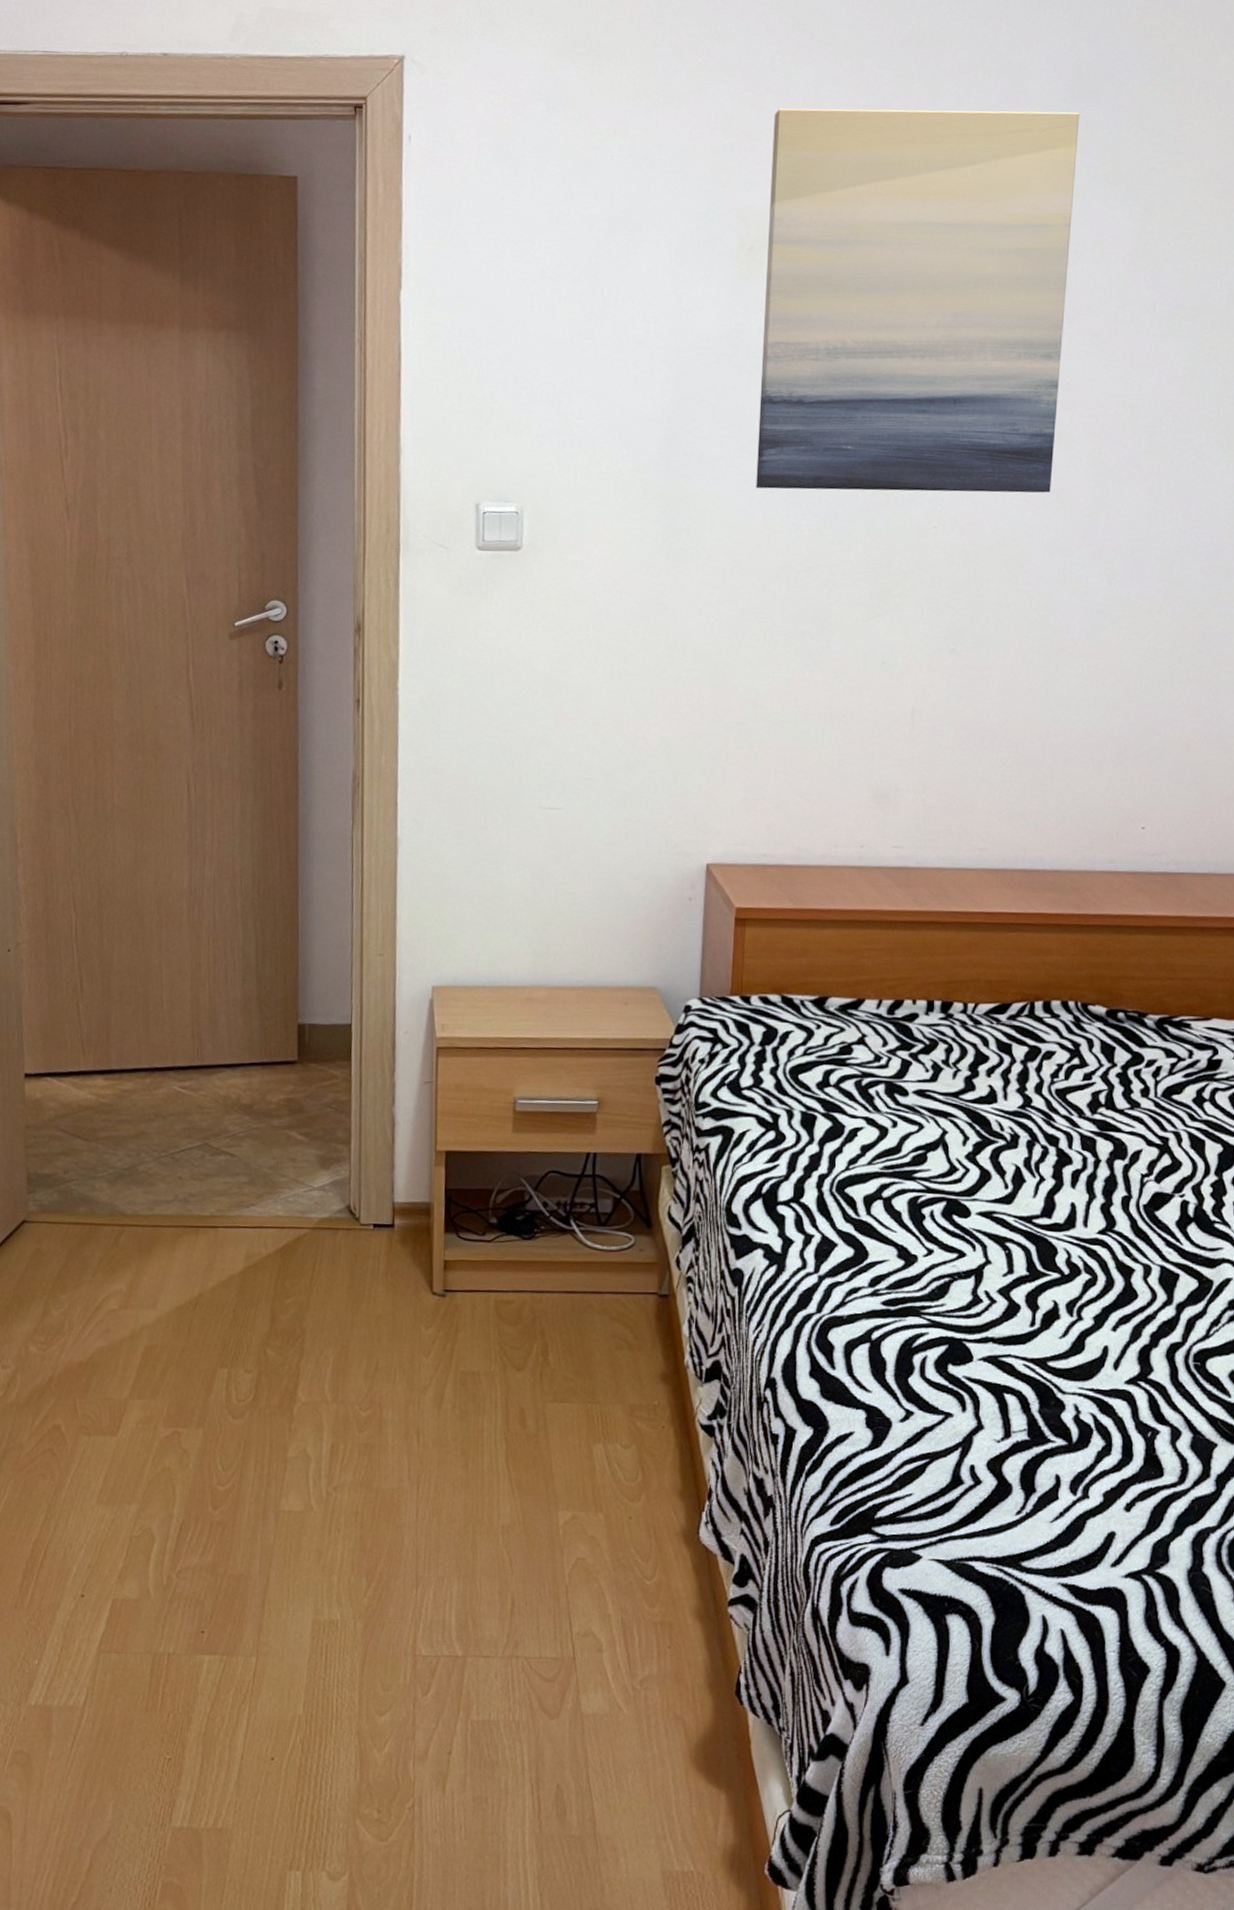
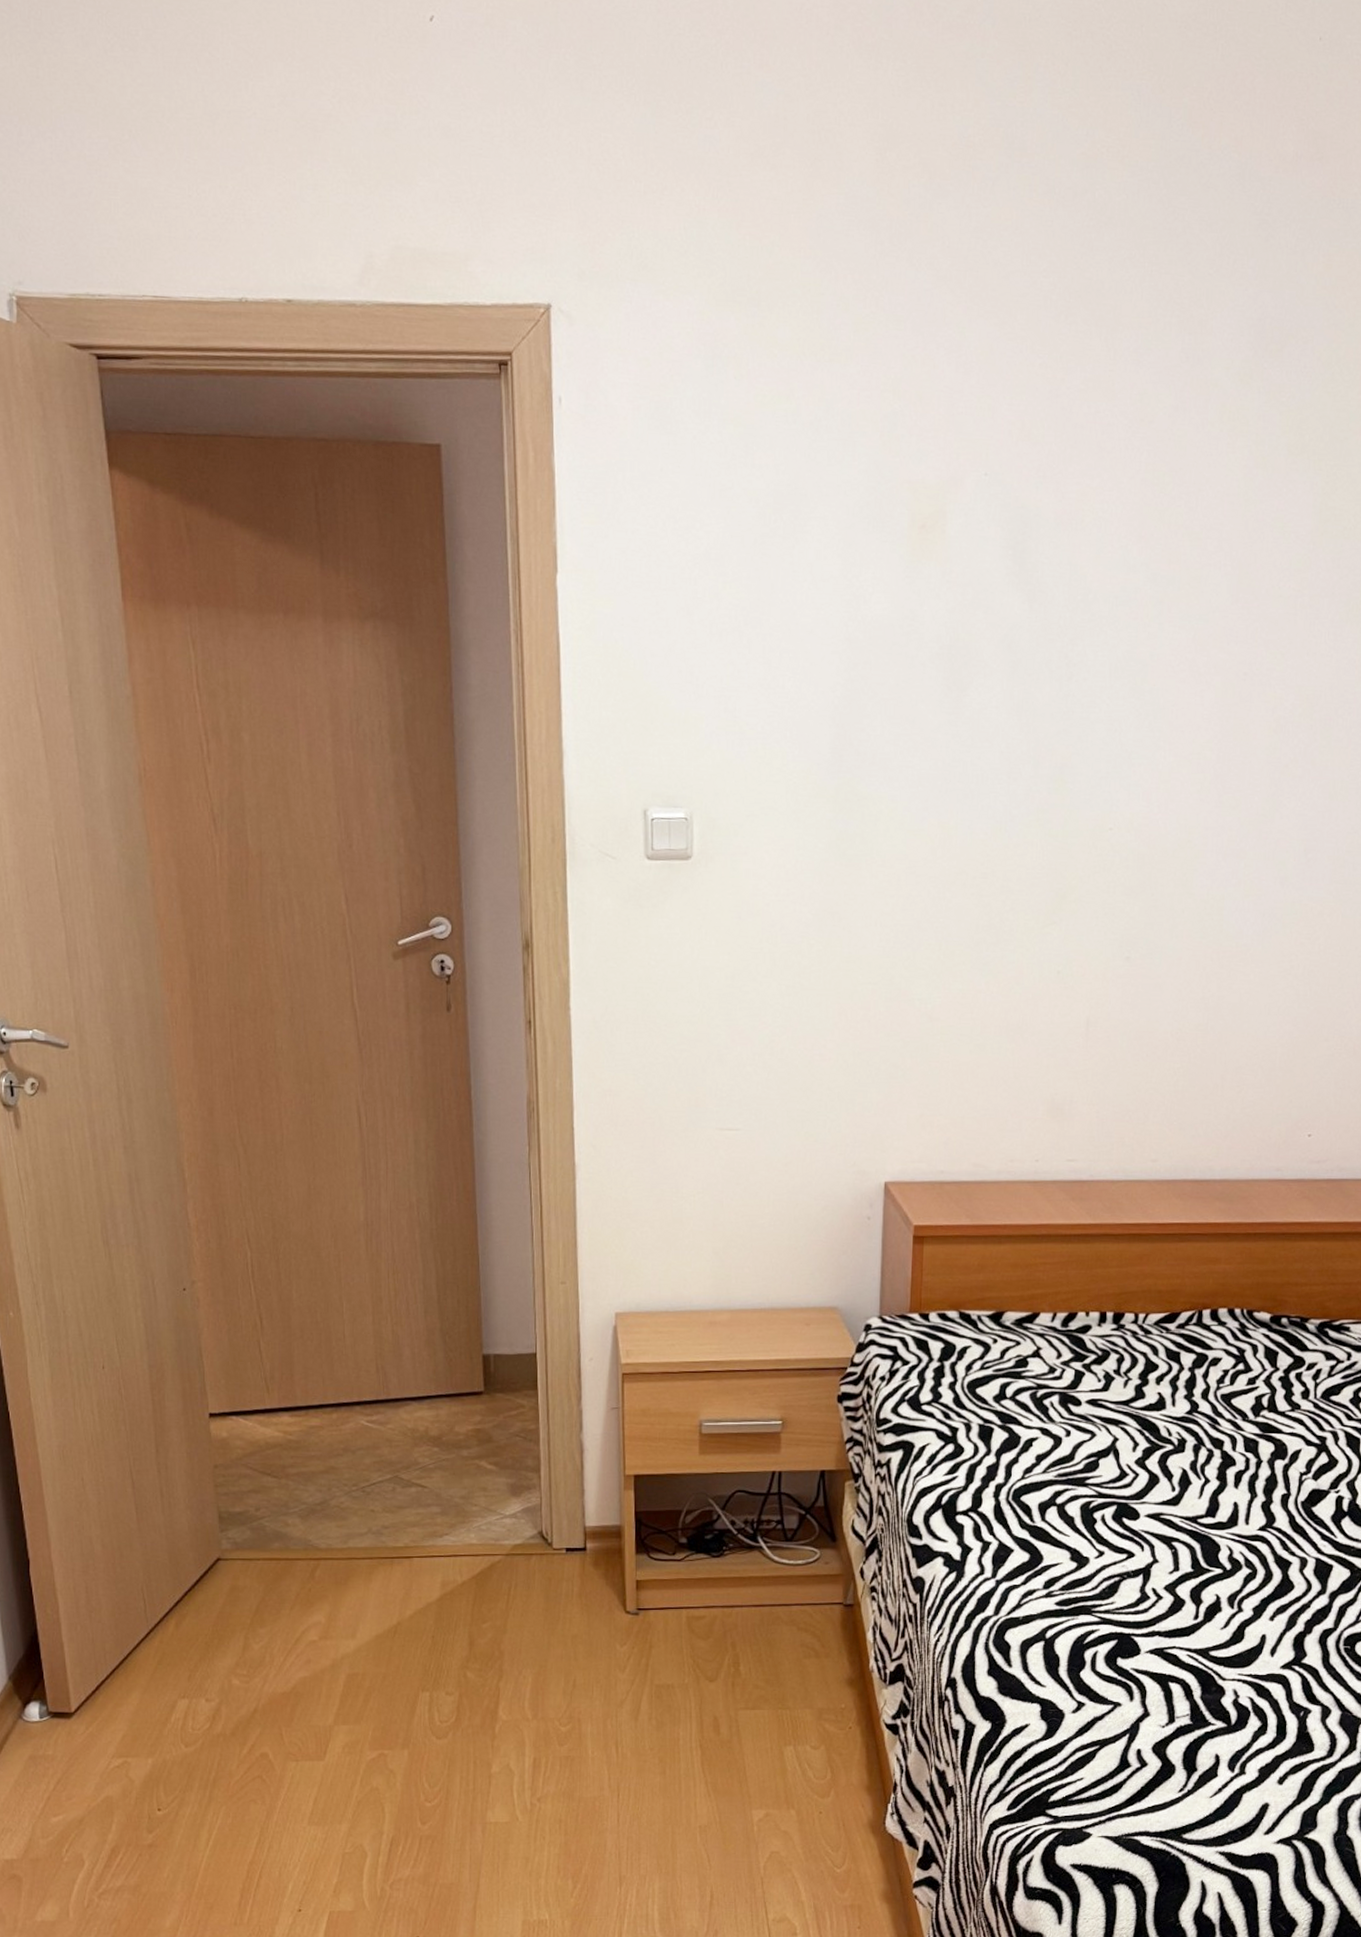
wall art: present [756,108,1080,493] -> none [930,367,1263,792]

